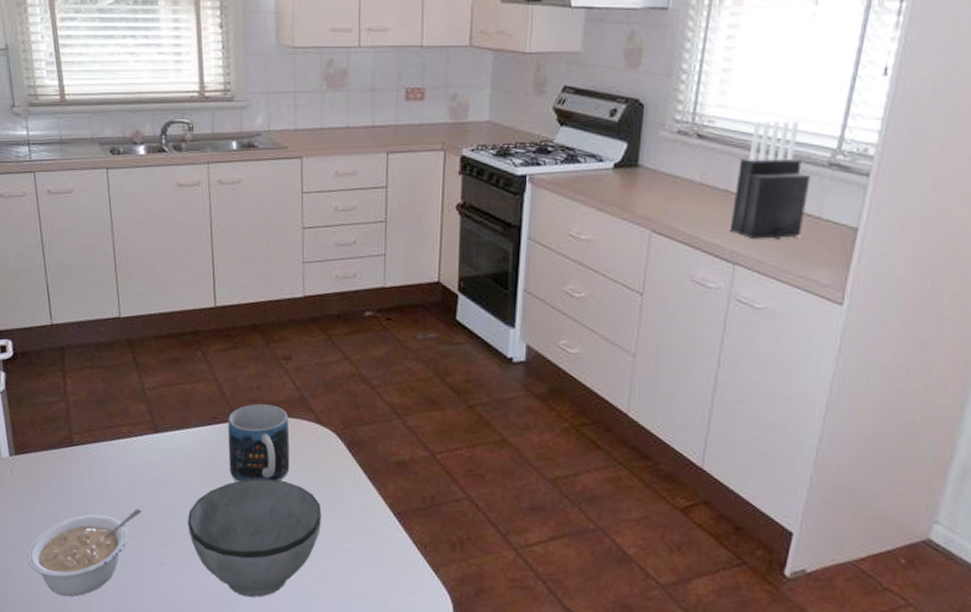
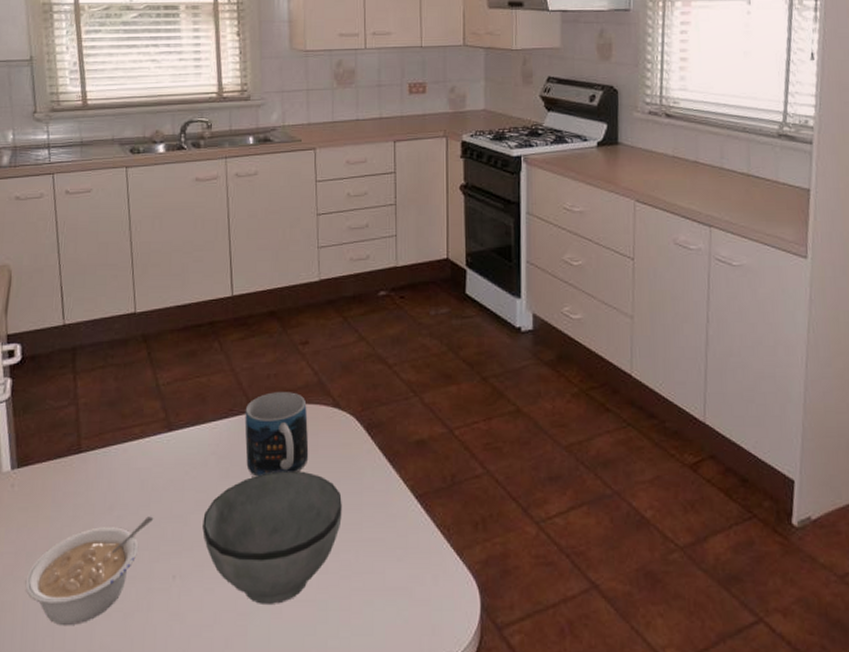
knife block: present [729,120,811,240] -> none [702,99,765,203]

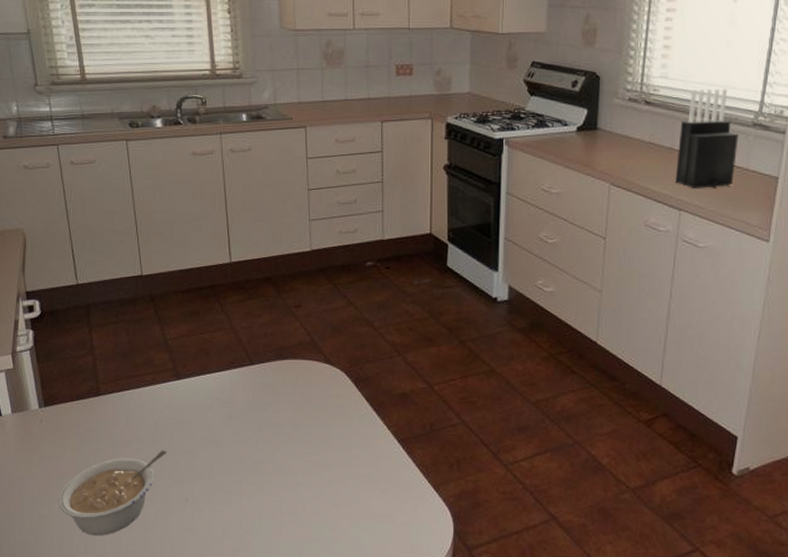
bowl: present [202,471,342,604] -> none [210,416,333,524]
mug: present [244,392,309,477] -> none [245,349,303,420]
knife block: none [702,99,765,203] -> present [675,88,739,188]

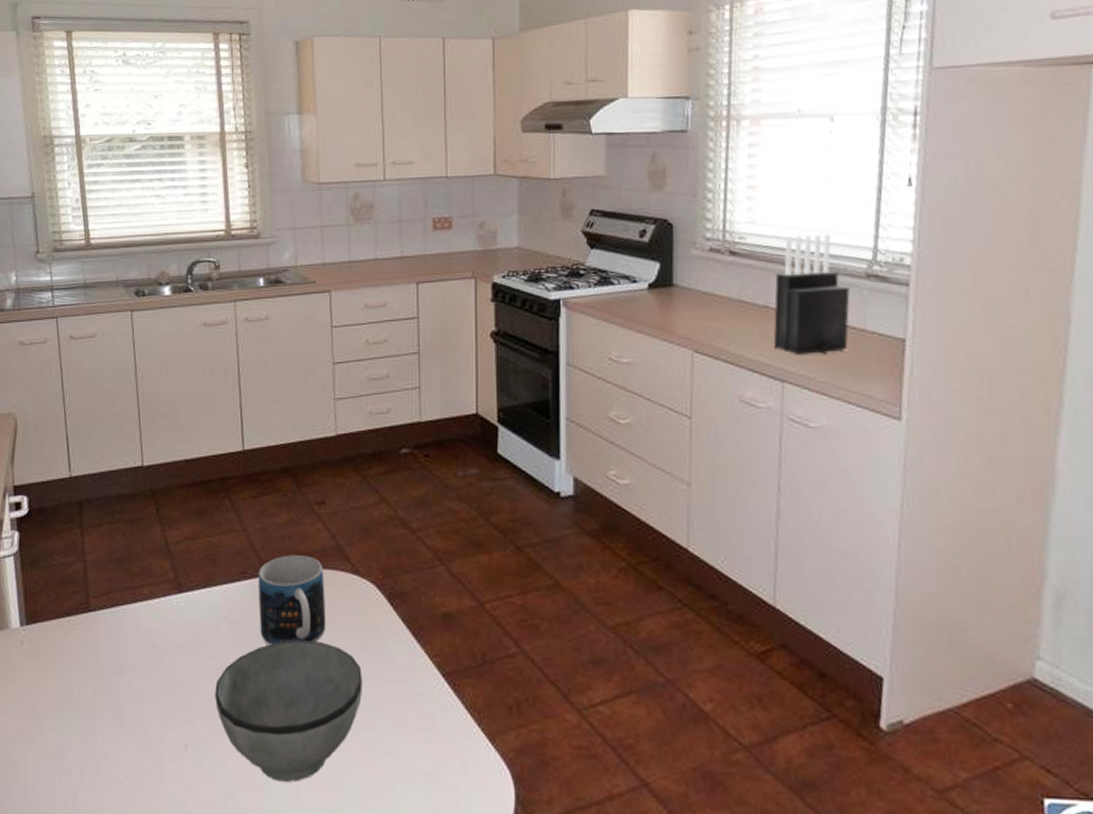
legume: present [58,450,167,536] -> none [36,682,165,791]
bowl: none [210,416,333,524] -> present [215,640,362,782]
mug: none [245,349,303,420] -> present [258,555,326,645]

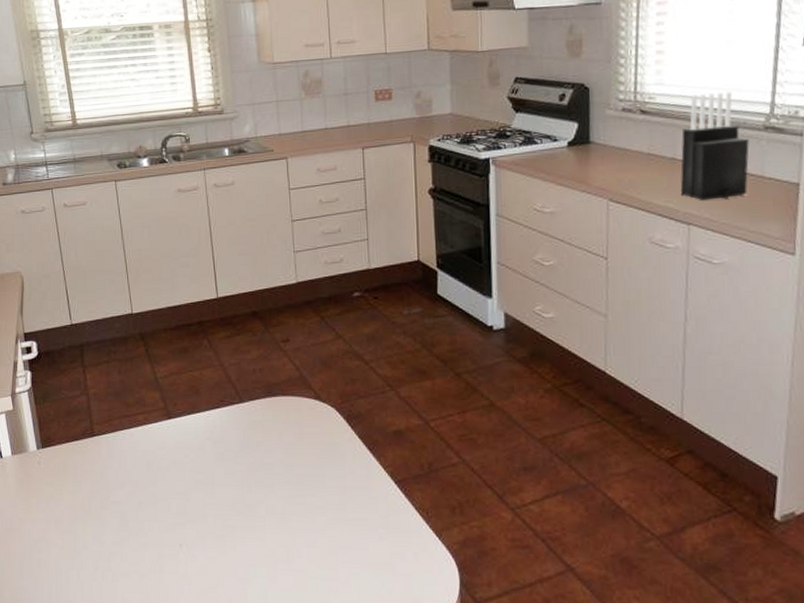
bowl: present [215,640,362,782] -> none [203,456,327,572]
mug: present [258,555,326,645] -> none [234,385,295,461]

